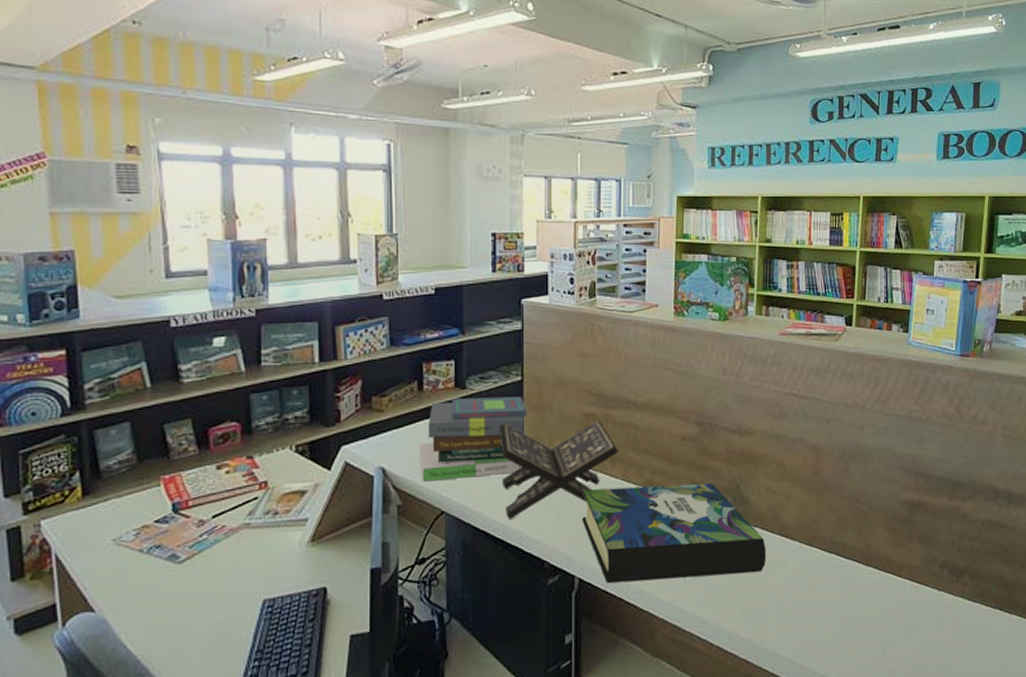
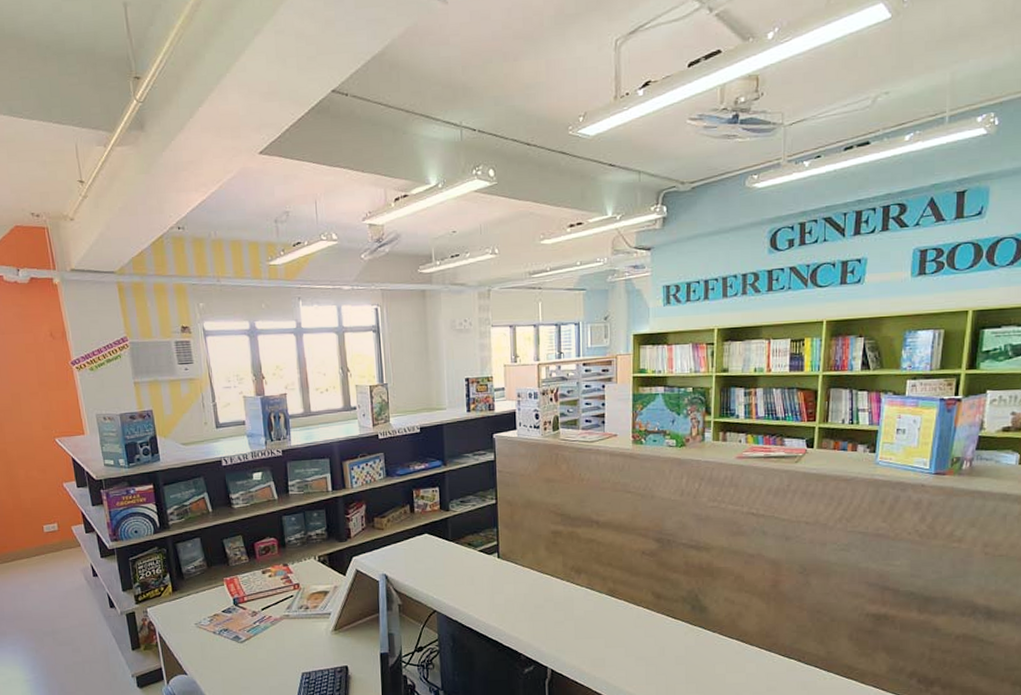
books: present [419,396,527,482] -> none [413,517,502,586]
book stand: present [499,421,619,519] -> none [478,537,584,618]
book: present [582,483,767,584] -> none [552,592,725,675]

